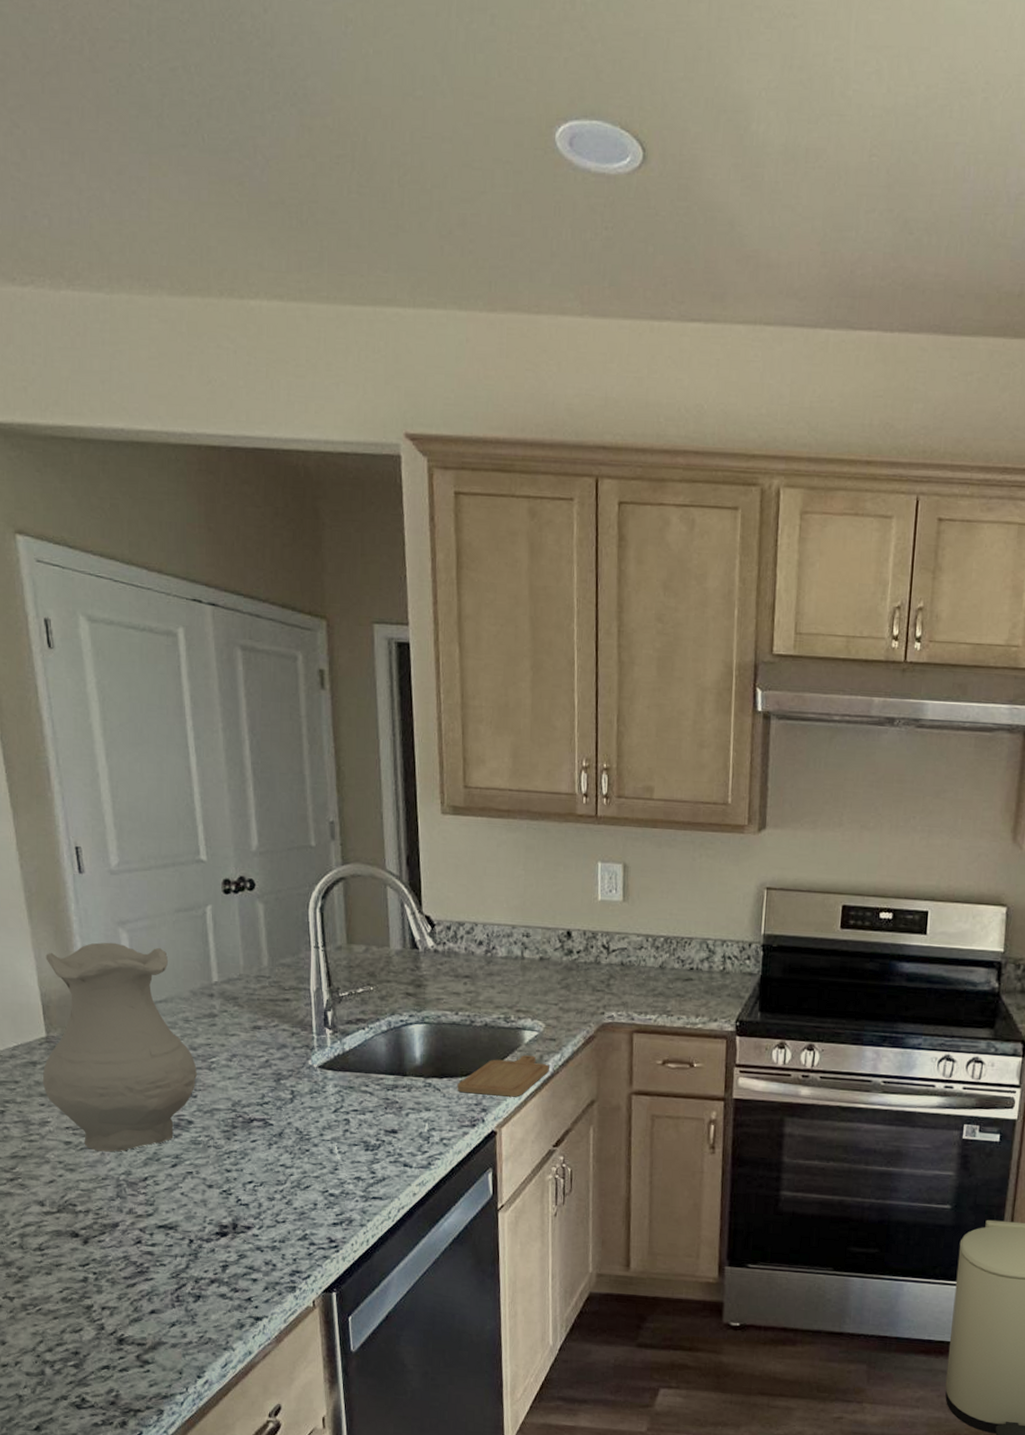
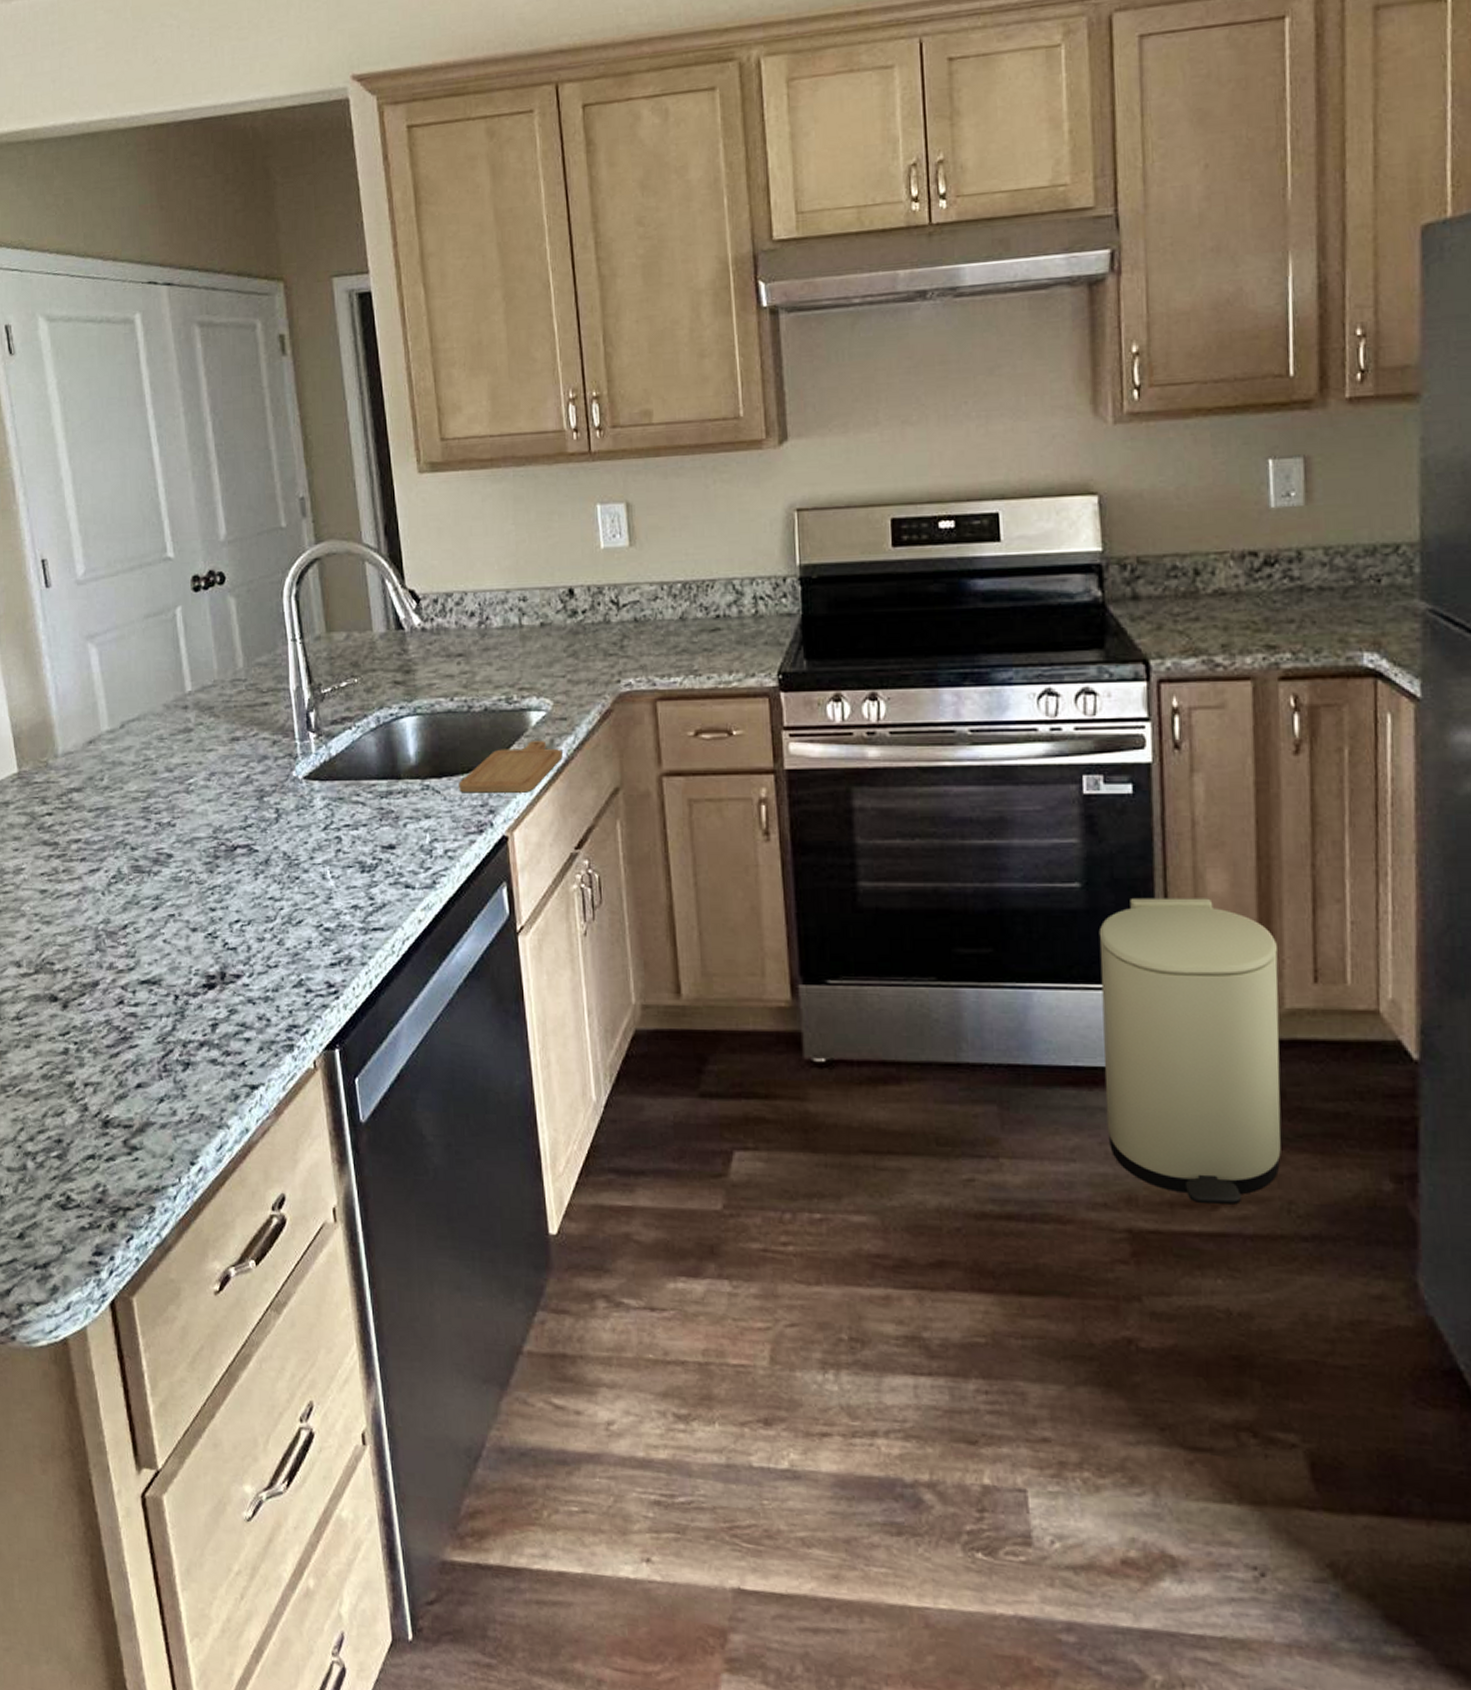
vase: present [42,942,198,1152] -> none [15,659,175,898]

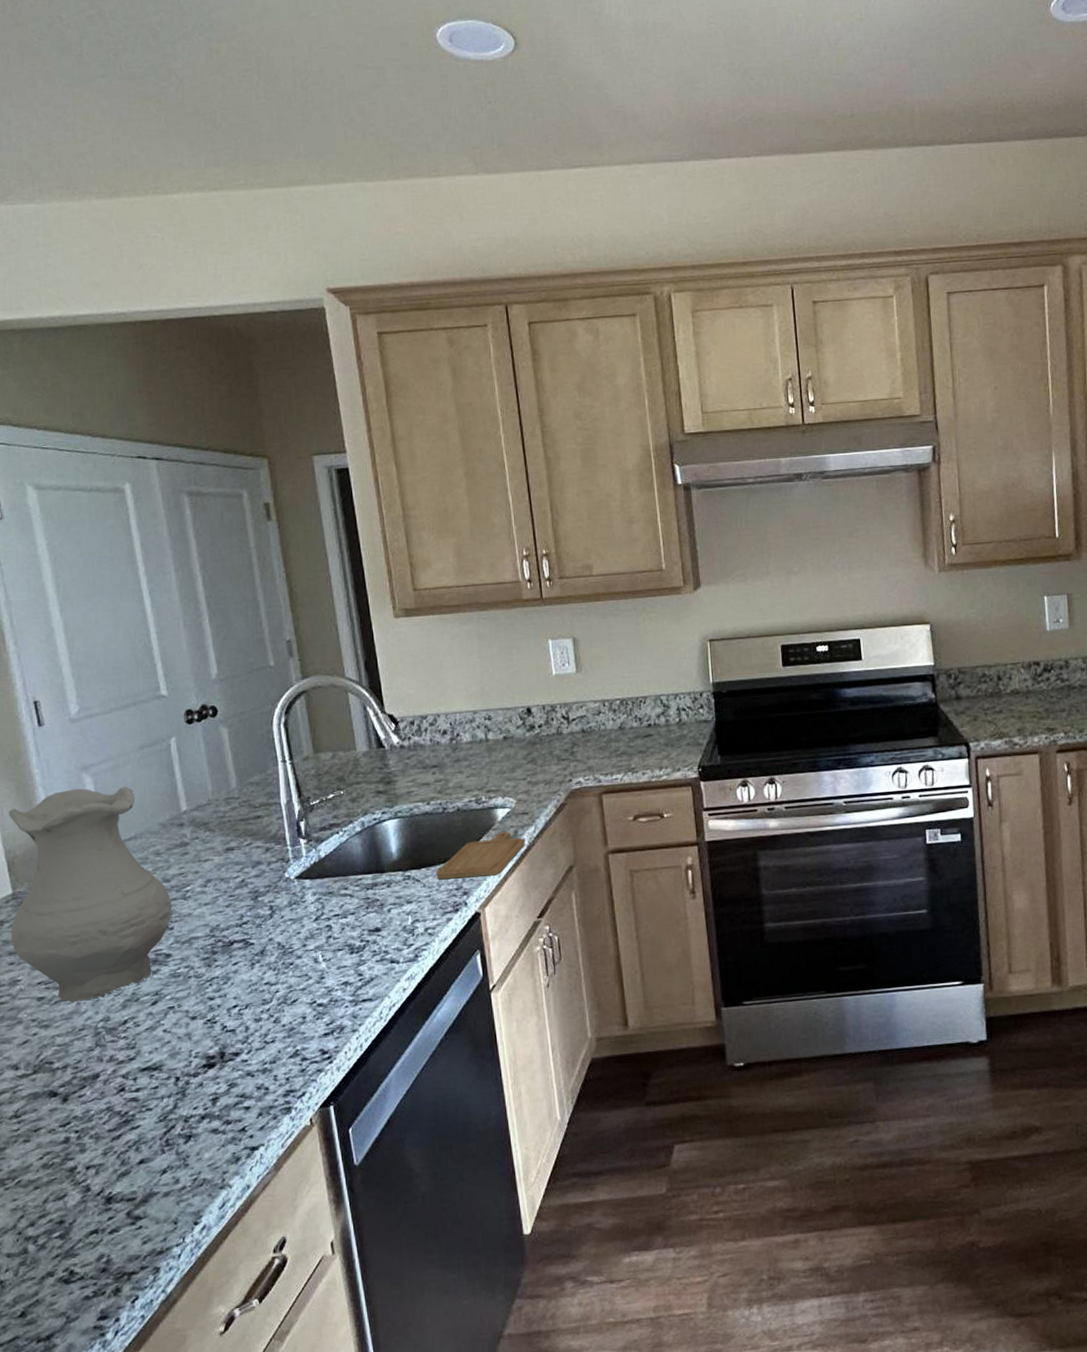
vase: none [15,659,175,898] -> present [8,786,173,1002]
pedal bin: present [1099,897,1281,1205] -> none [941,912,1070,1135]

